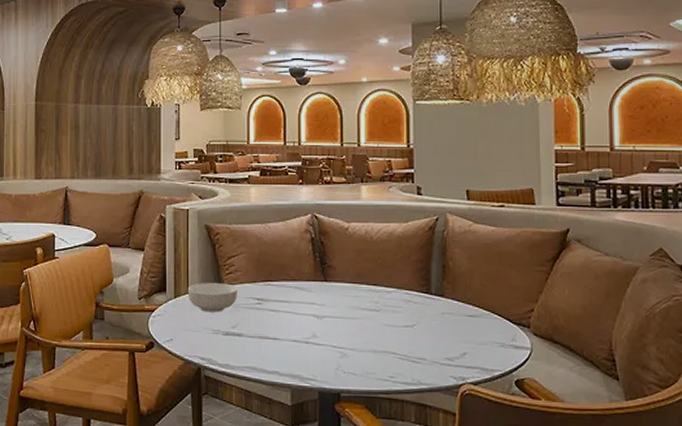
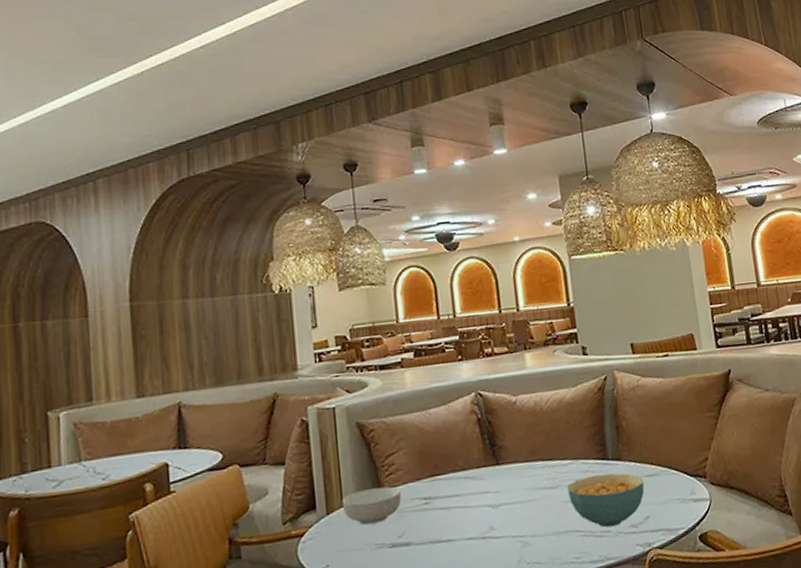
cereal bowl: none [389,306,465,356] -> present [567,473,645,528]

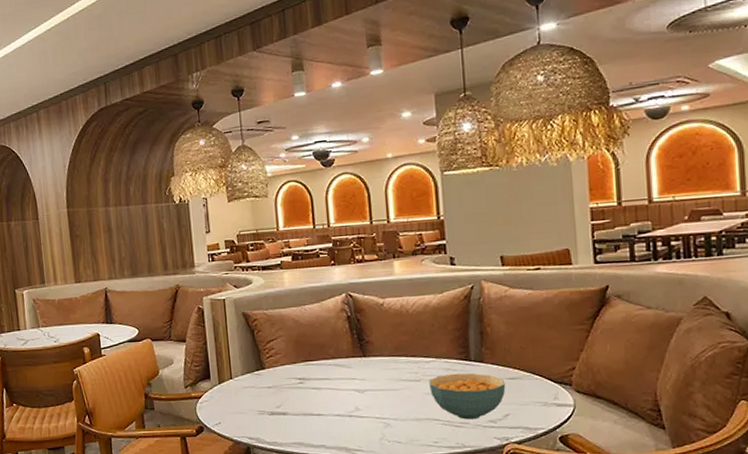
cereal bowl: present [341,486,401,525] -> none [230,366,279,395]

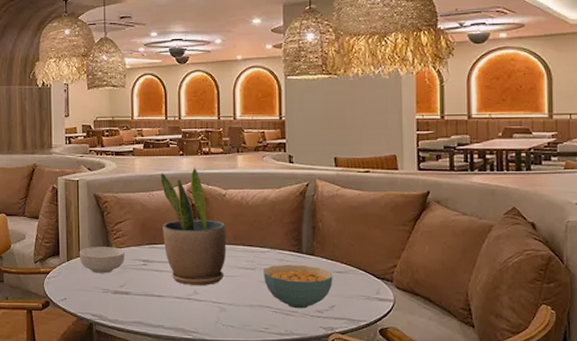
cereal bowl: none [230,366,279,395] -> present [79,247,124,273]
potted plant: none [312,278,388,402] -> present [160,168,227,285]

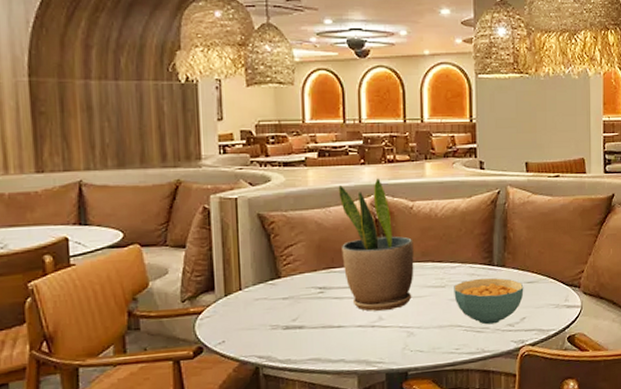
cereal bowl: present [79,247,124,273] -> none [239,275,297,308]

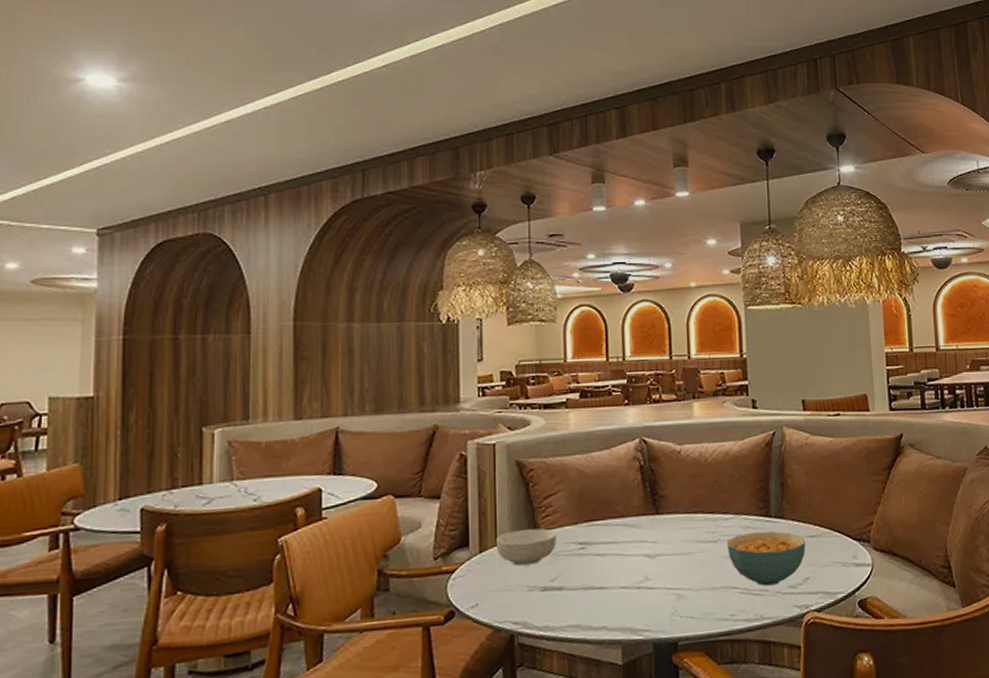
cereal bowl: none [239,275,297,308] -> present [495,528,556,566]
potted plant: present [338,178,414,311] -> none [601,420,683,570]

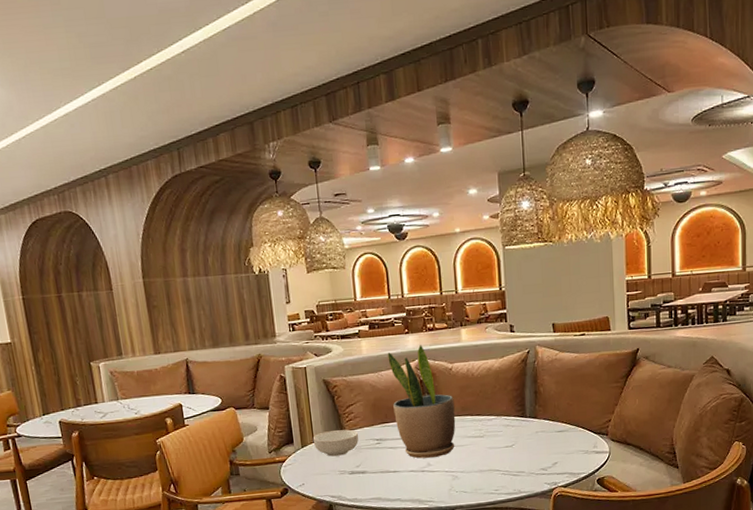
potted plant: none [601,420,683,570] -> present [387,345,456,459]
cereal bowl: present [727,531,806,586] -> none [491,428,555,469]

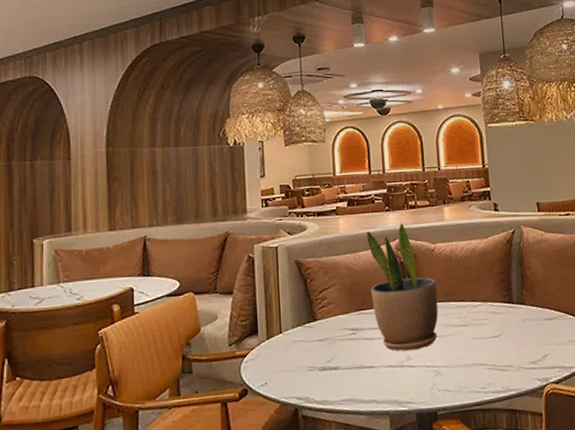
cereal bowl: present [313,429,358,457] -> none [280,317,331,350]

